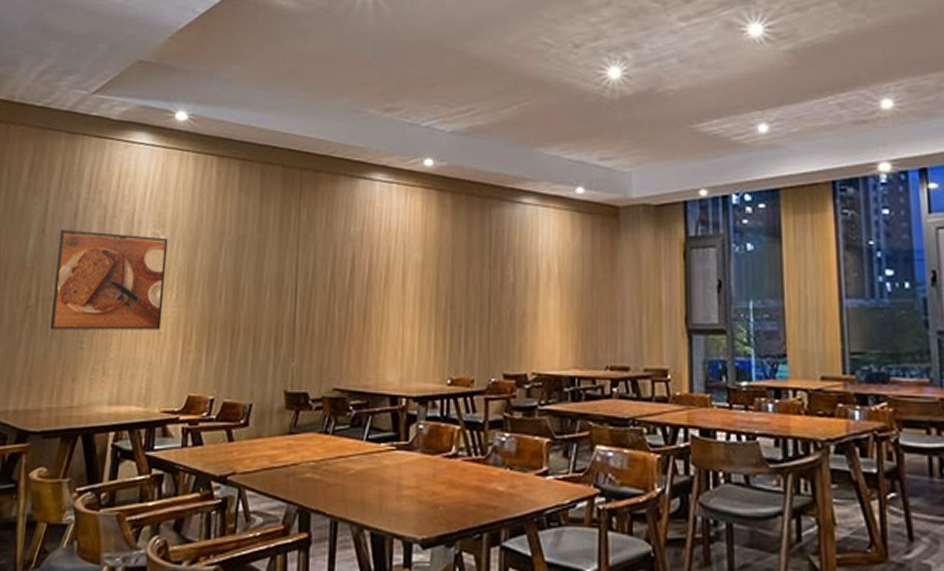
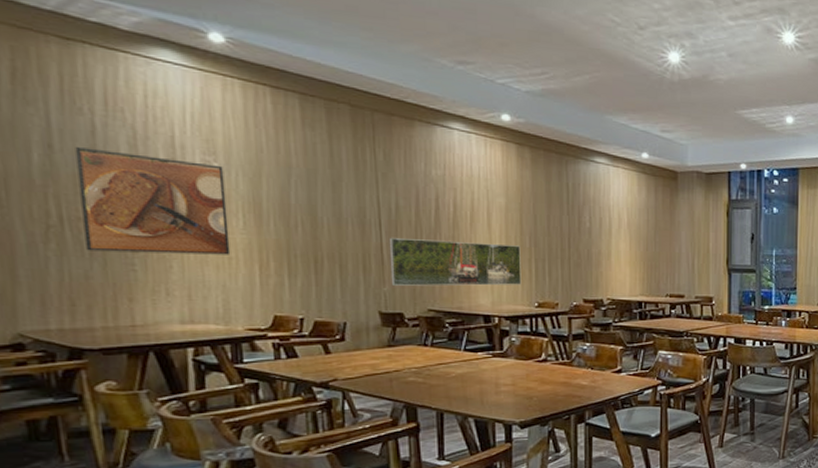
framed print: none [299,304,435,360] -> present [388,237,522,286]

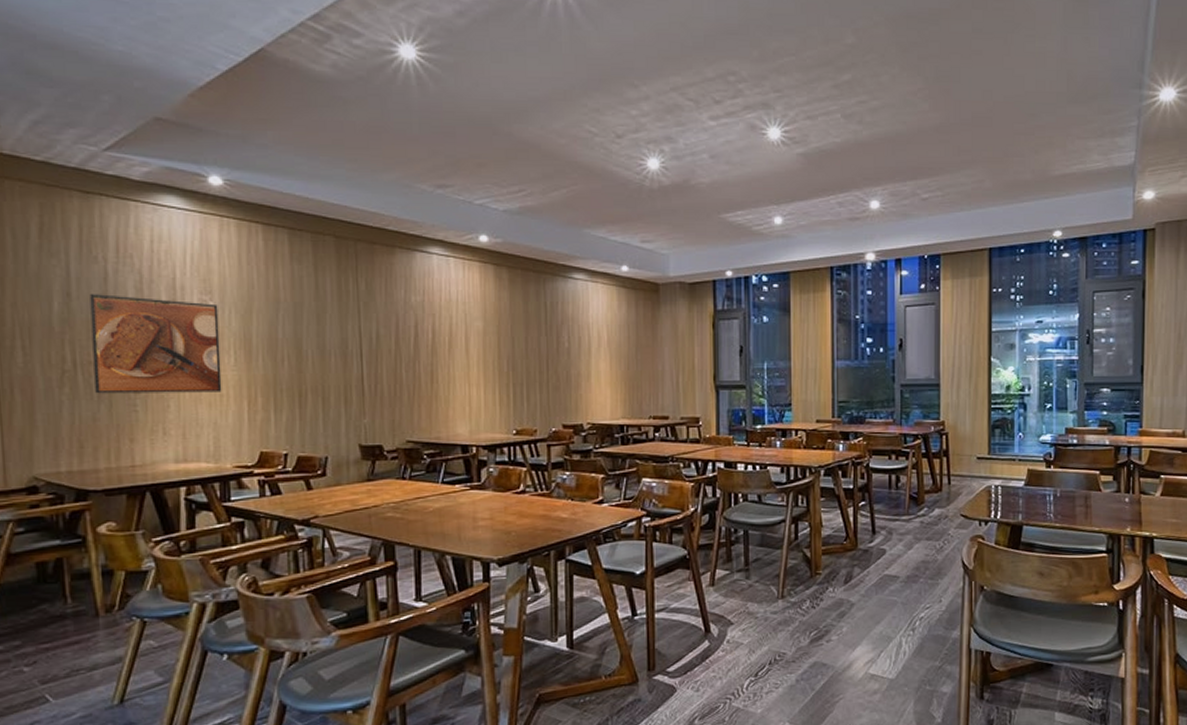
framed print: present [388,237,522,286] -> none [369,367,500,417]

